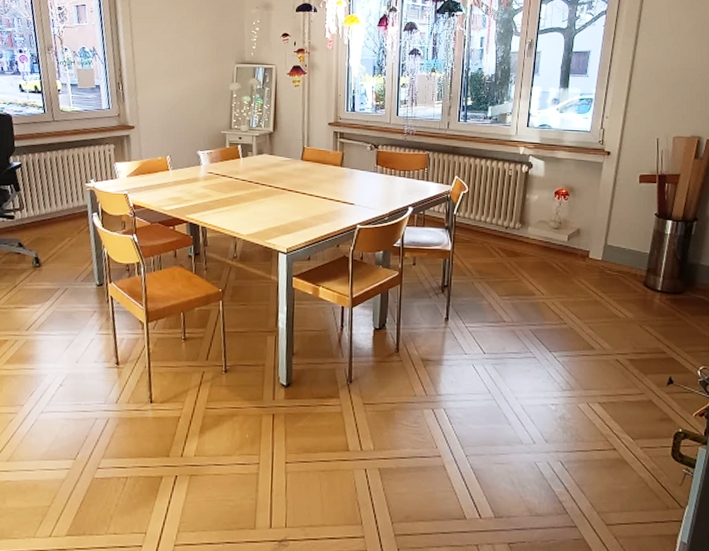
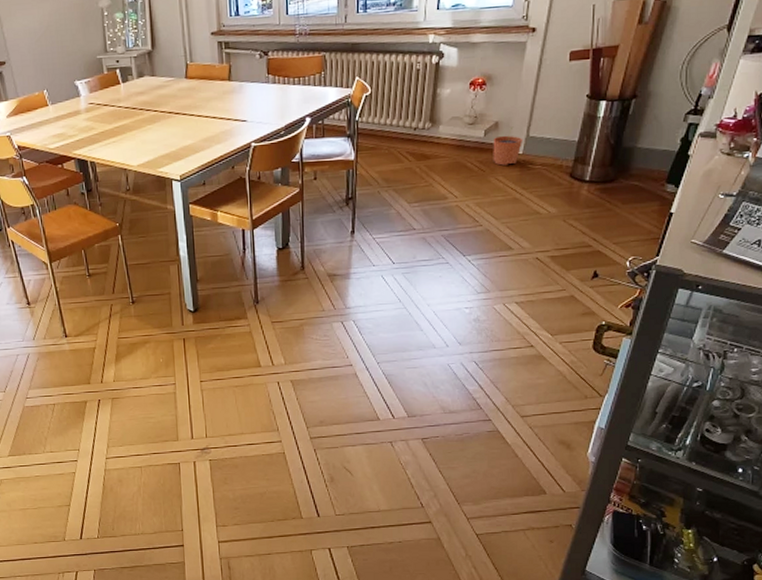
plant pot: none [575,234,602,269] -> present [493,126,524,166]

